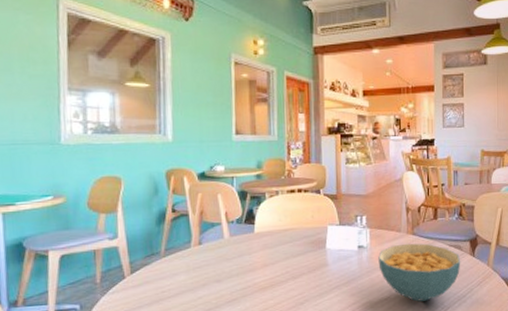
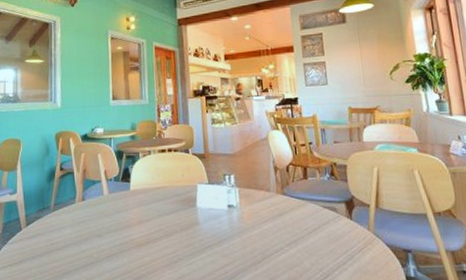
cereal bowl: present [378,243,461,302] -> none [249,203,338,267]

